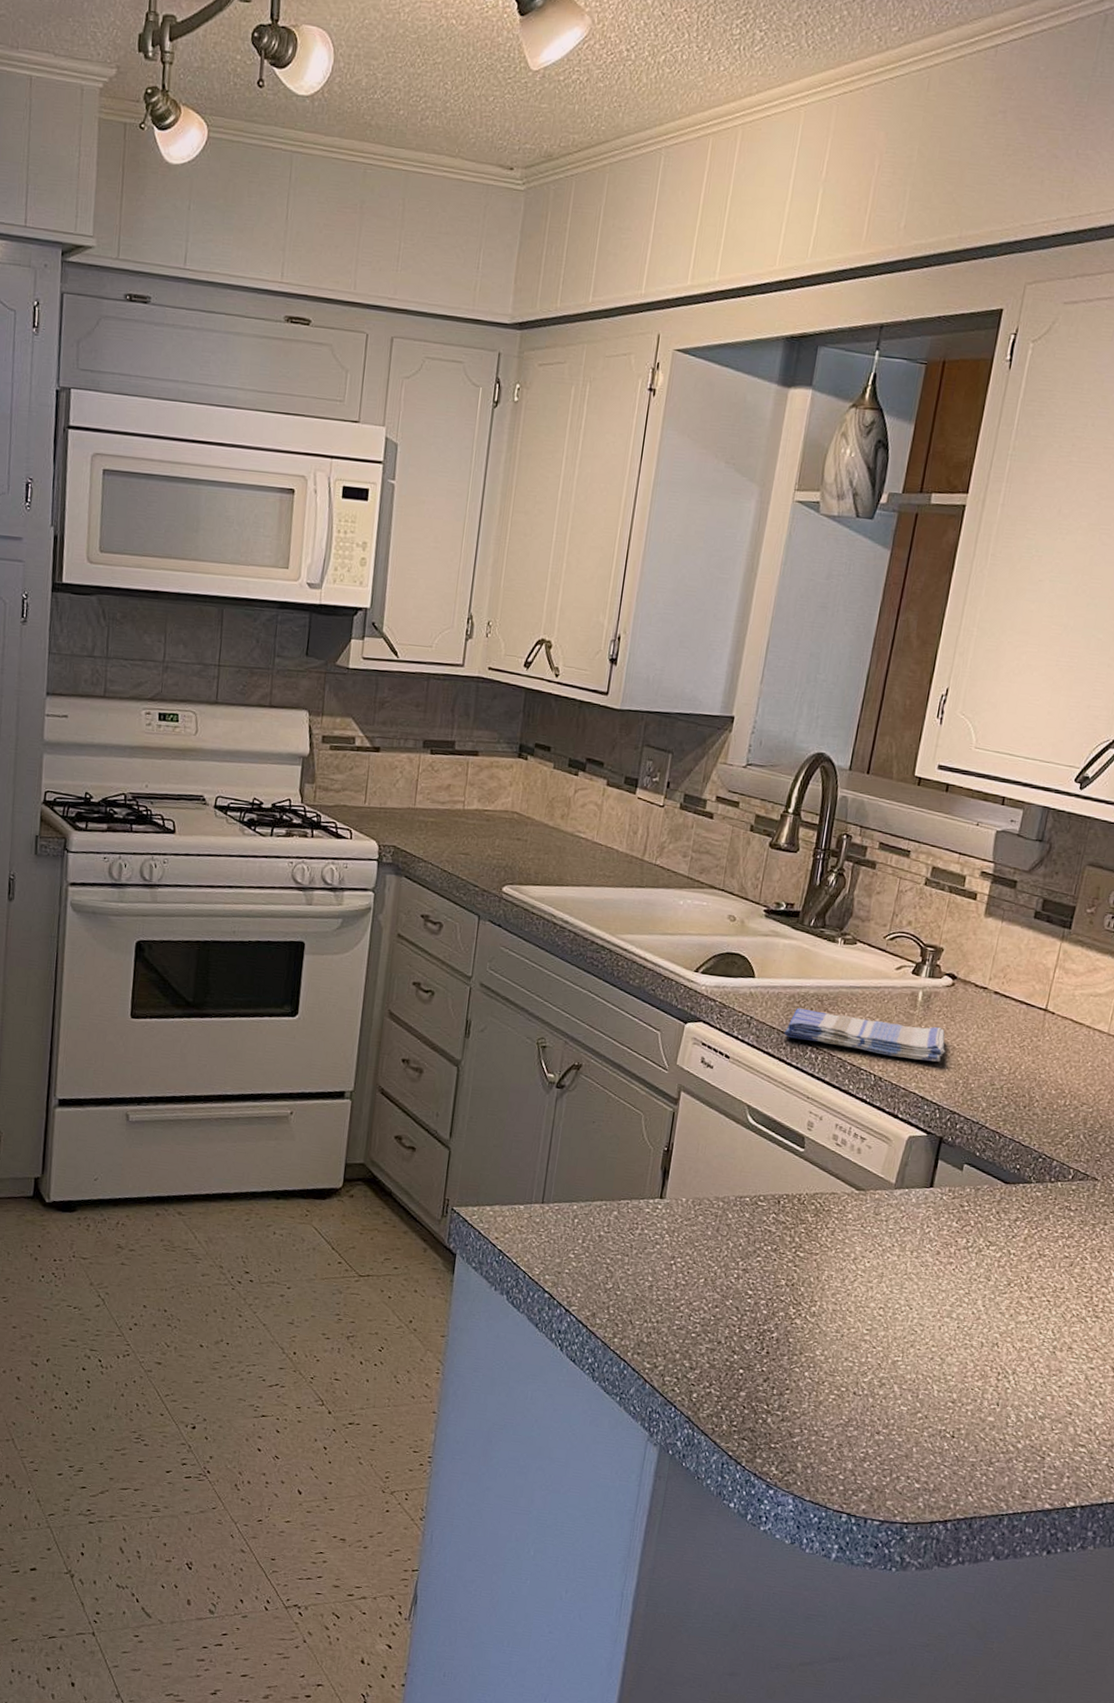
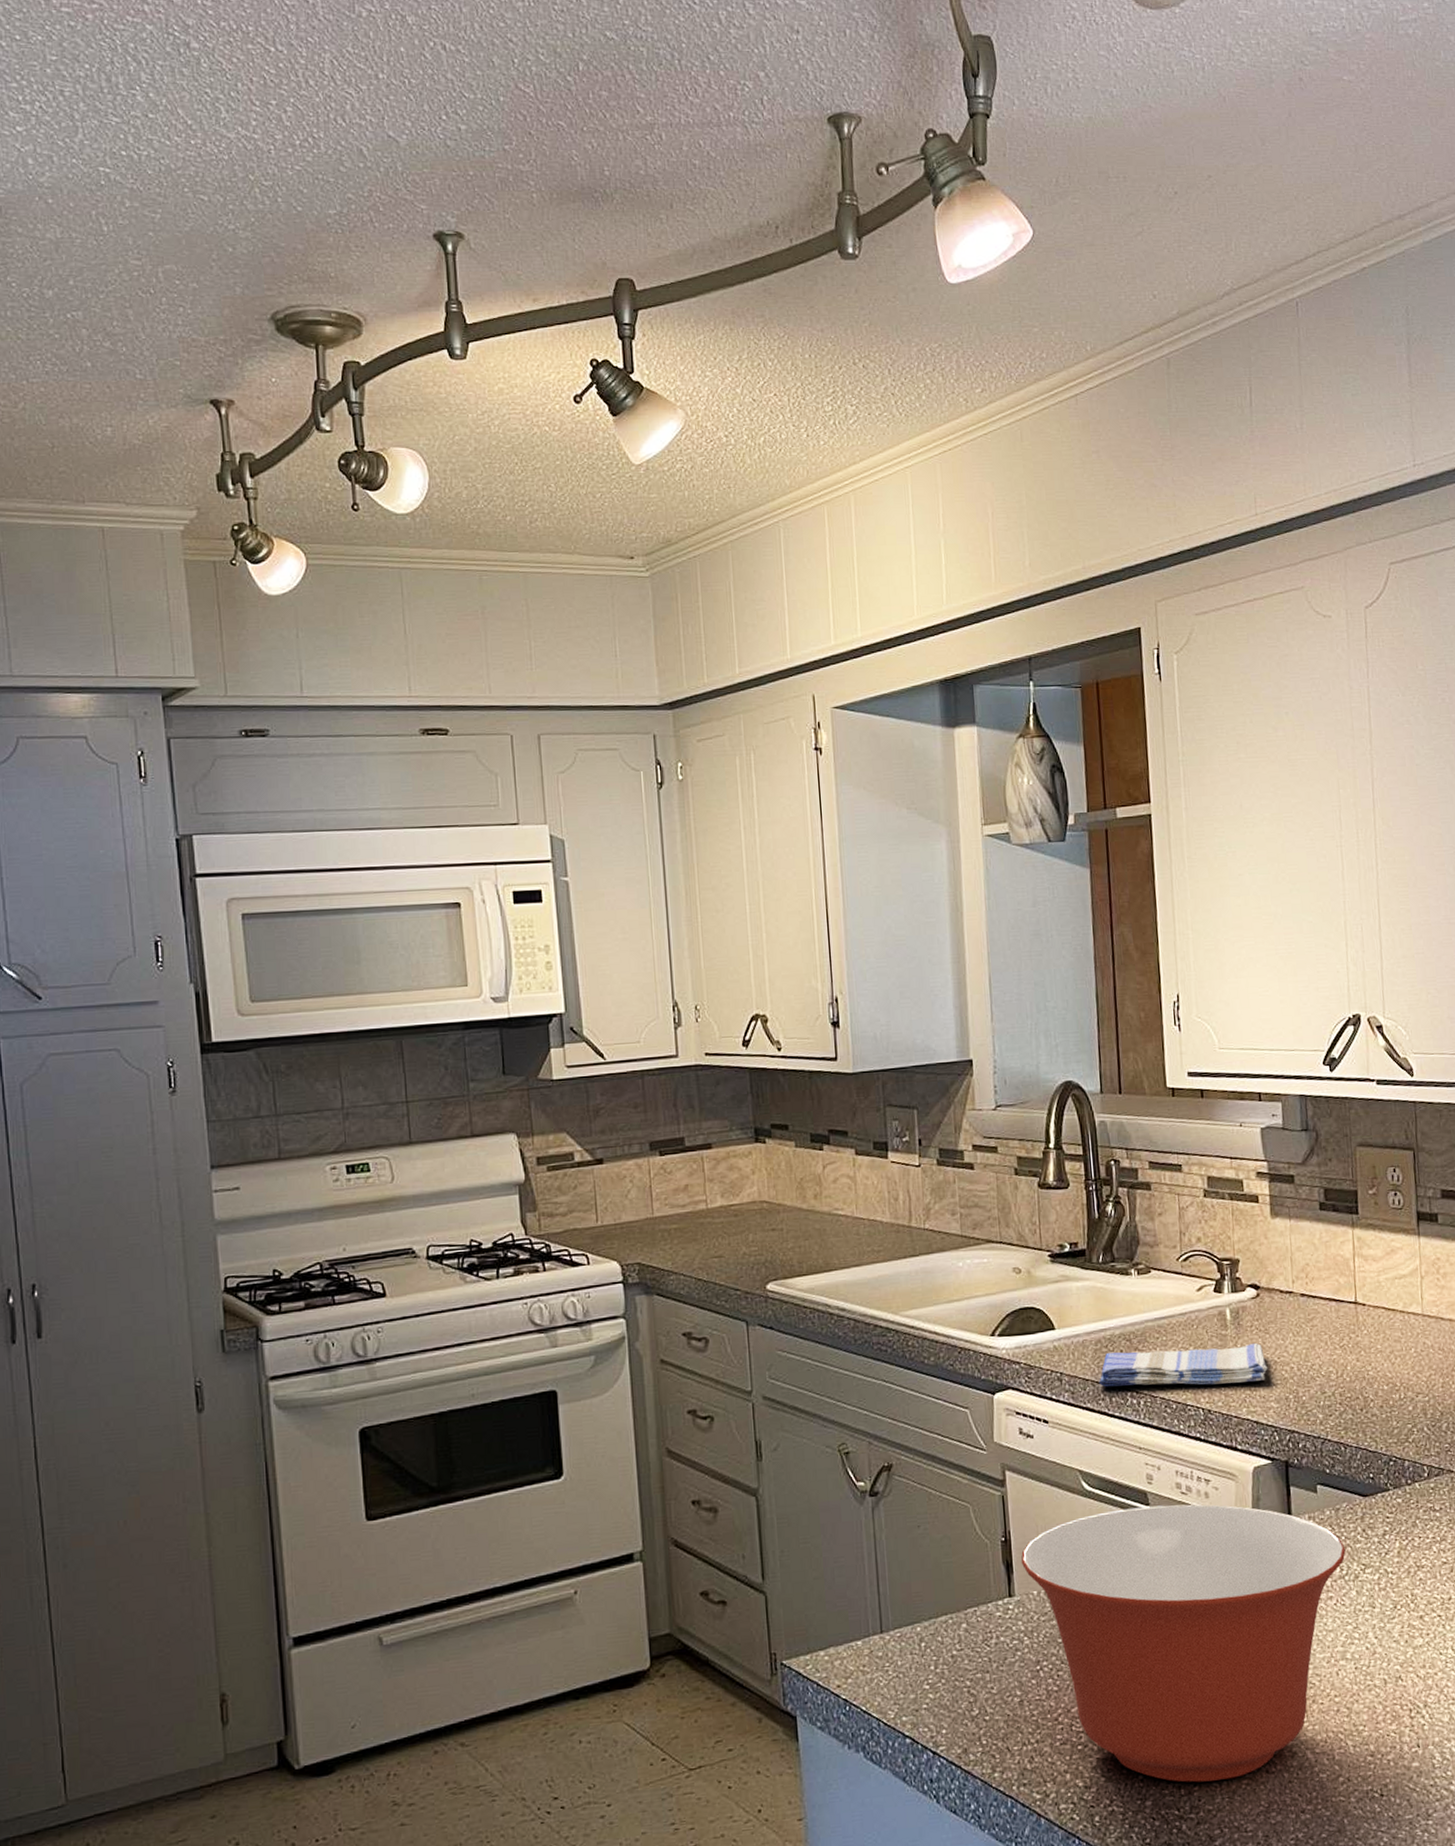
mixing bowl: none [677,1145,976,1392] -> present [1021,1504,1346,1783]

